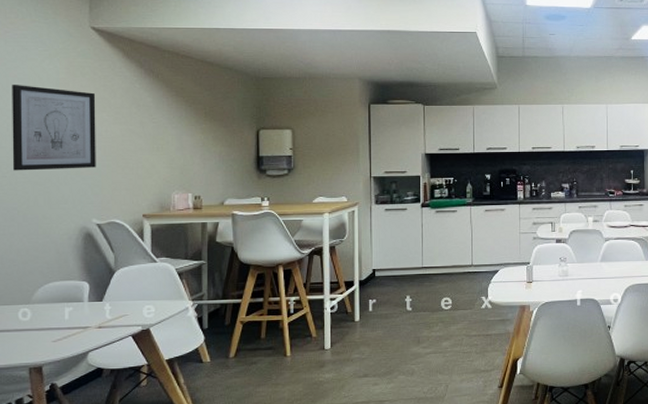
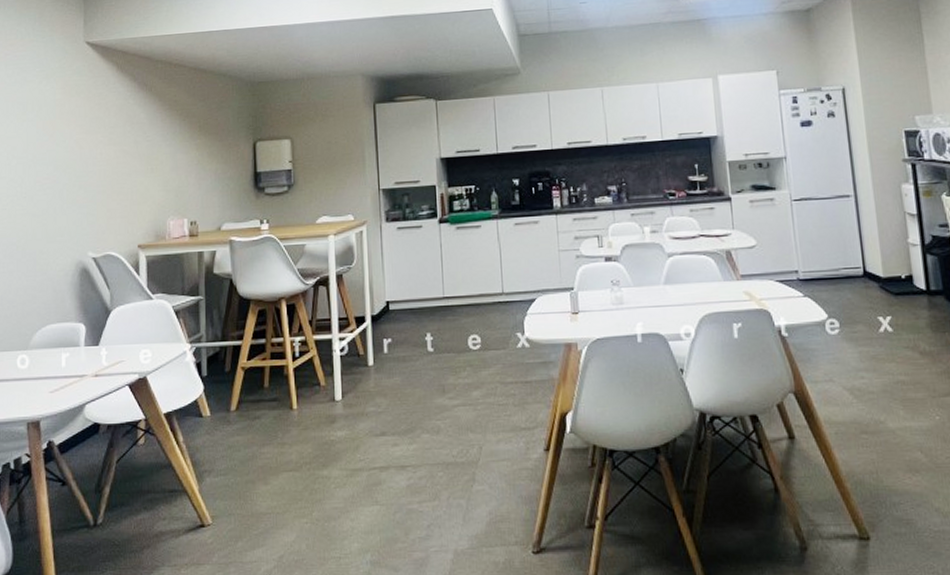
wall art: present [12,85,96,171] -> none [11,109,91,203]

